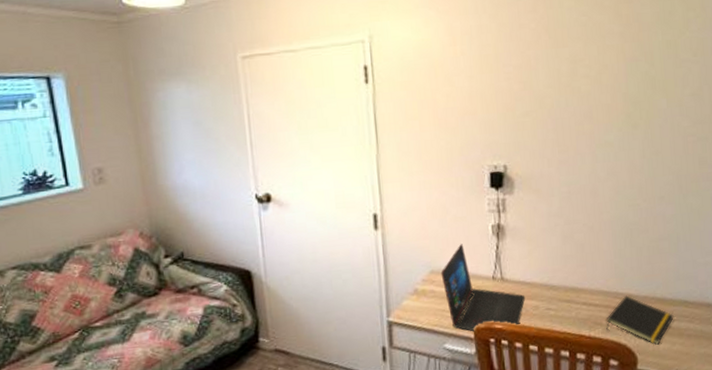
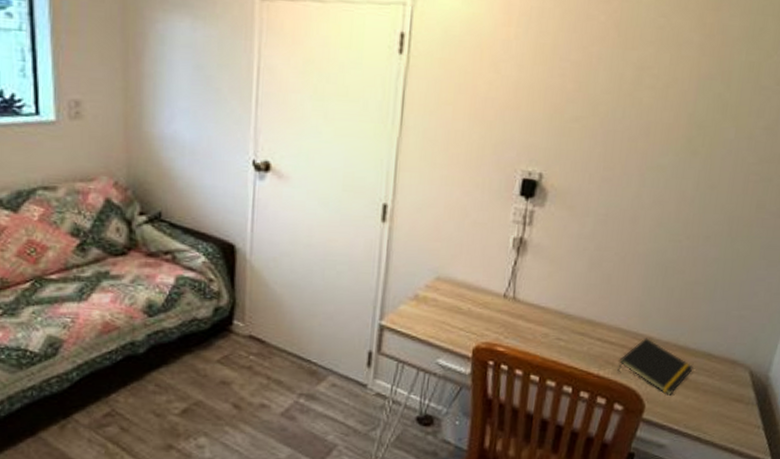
laptop: present [441,244,526,332] -> none [447,253,536,351]

